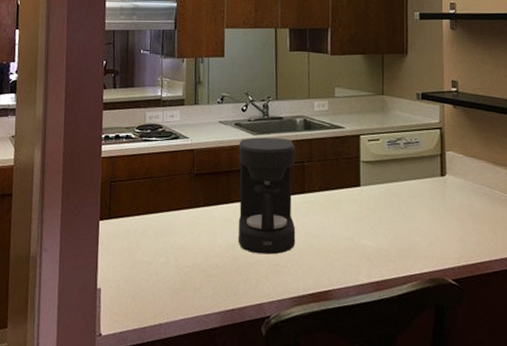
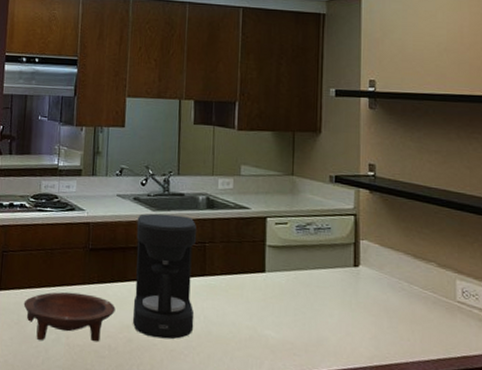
bowl: none [133,216,221,264] -> present [23,291,116,342]

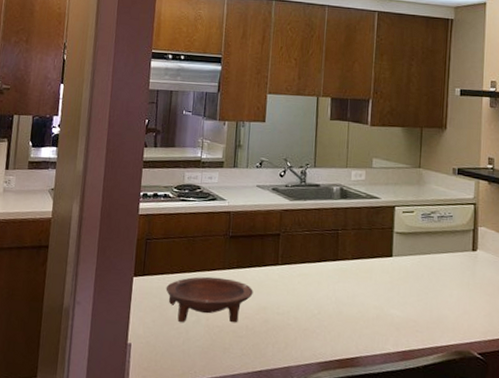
coffee maker: present [133,213,197,339] -> none [269,203,331,319]

